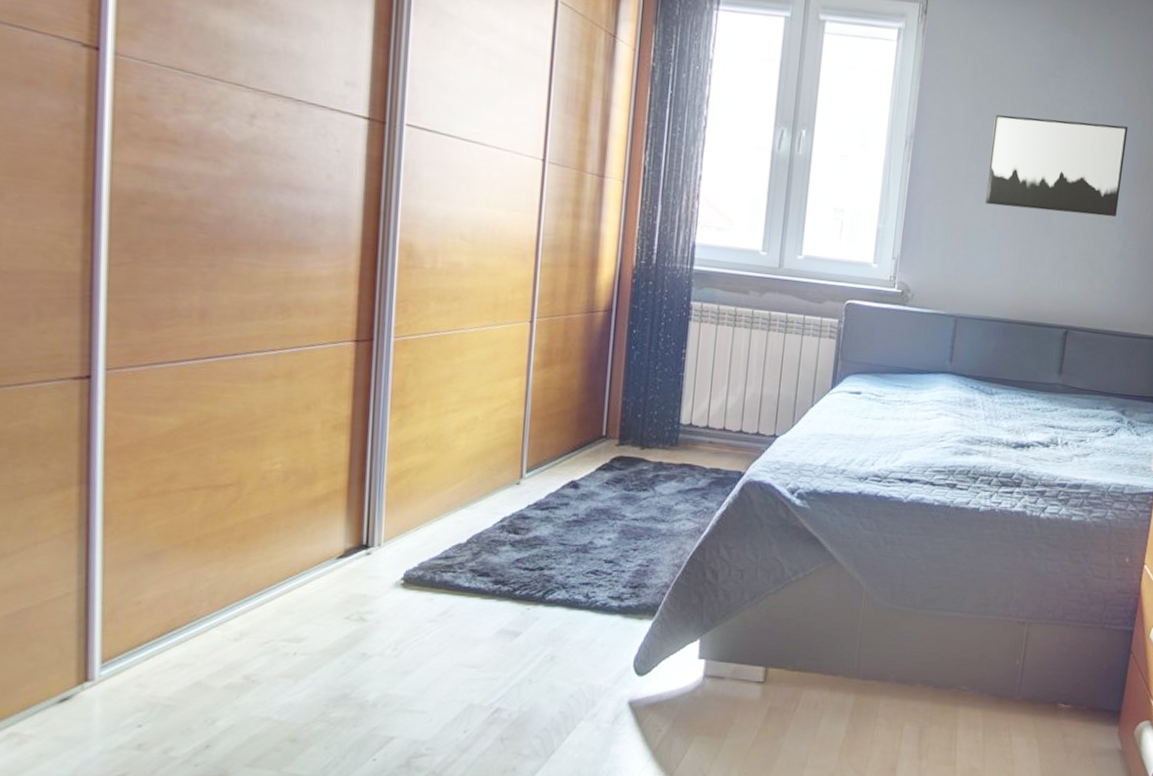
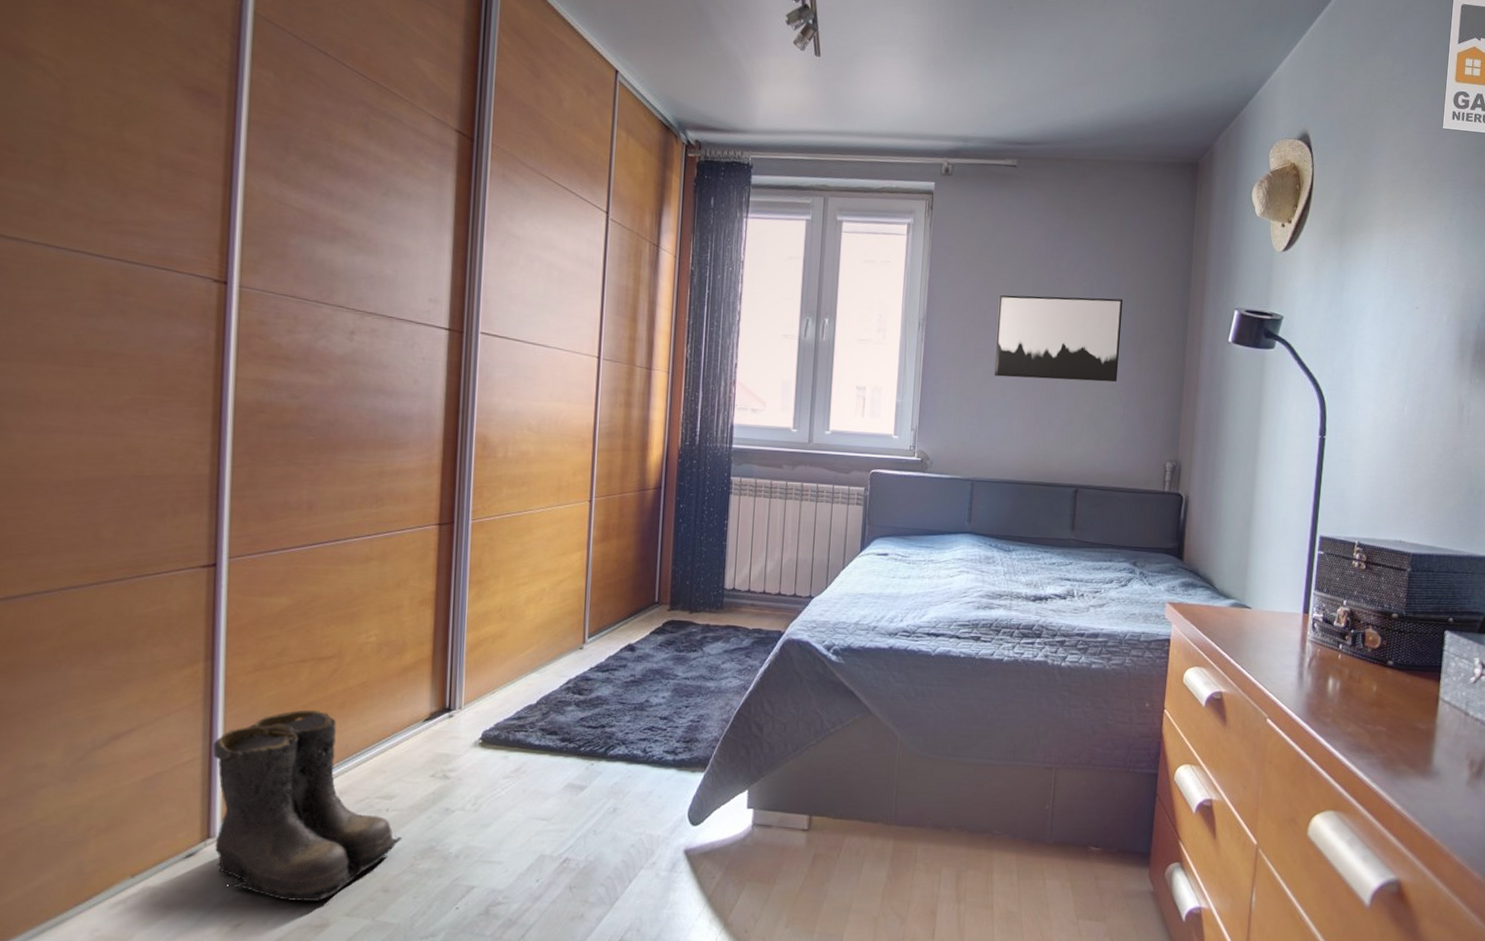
boots: none [89,542,313,751] -> present [212,709,403,901]

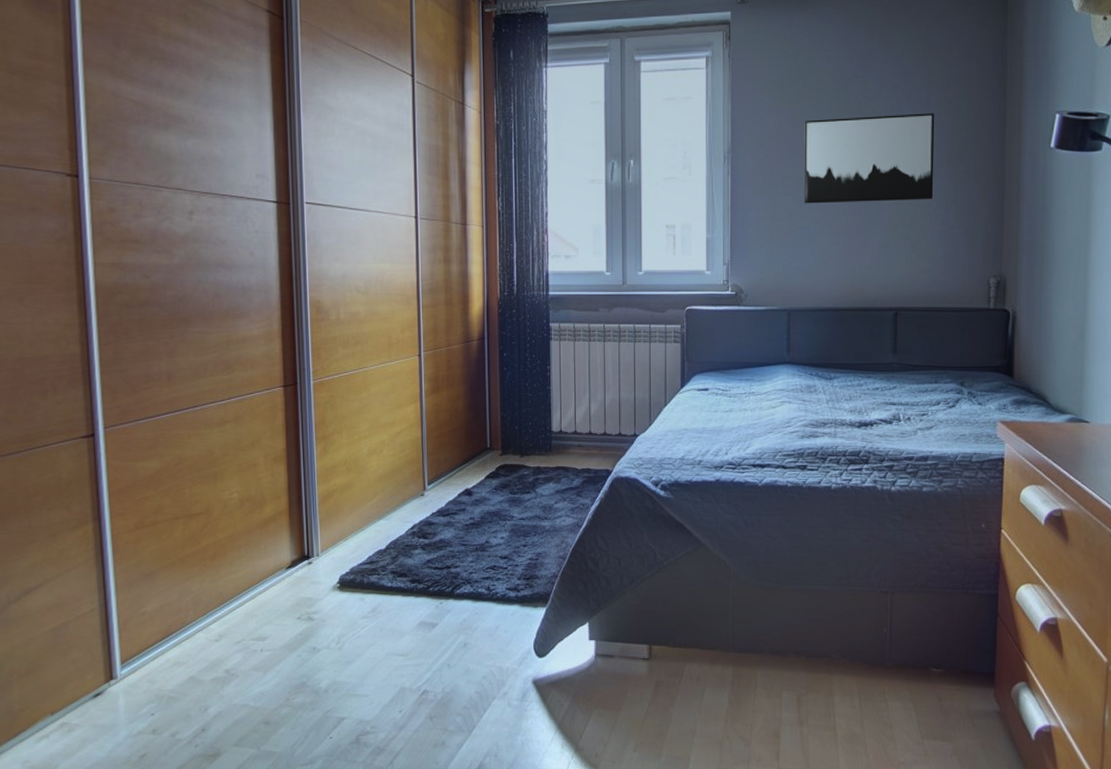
boots: present [212,709,403,901] -> none [107,562,277,733]

